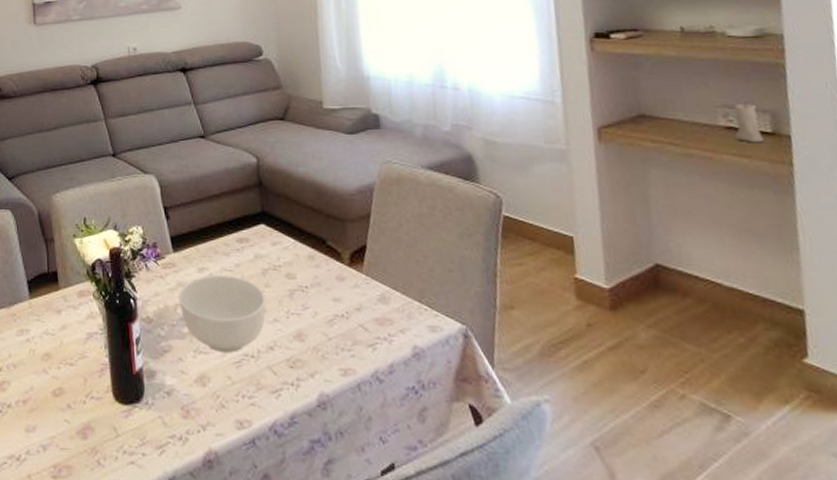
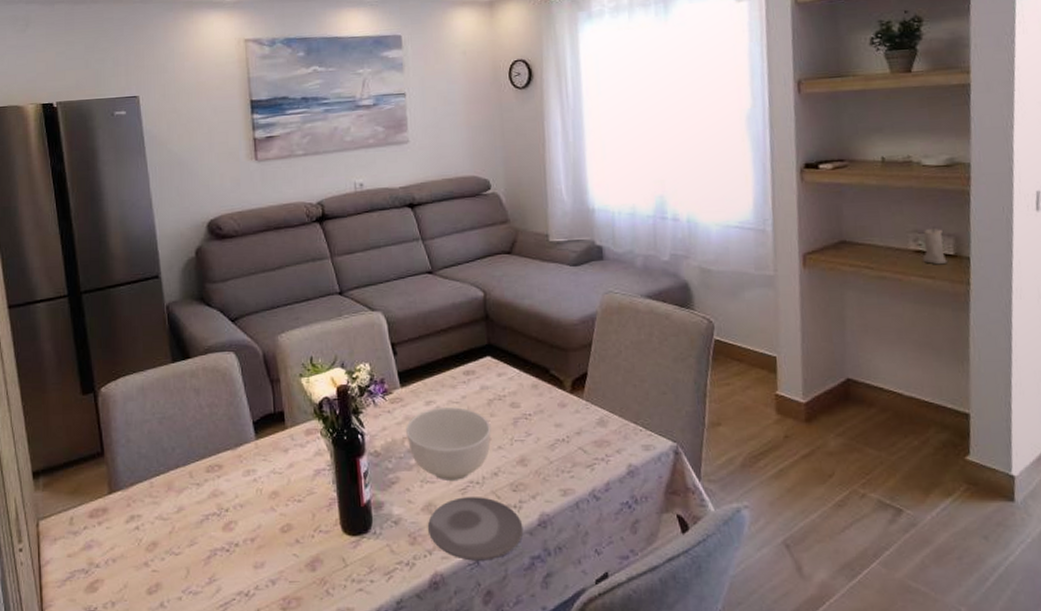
plate: none [200,371,302,441] -> present [427,497,524,561]

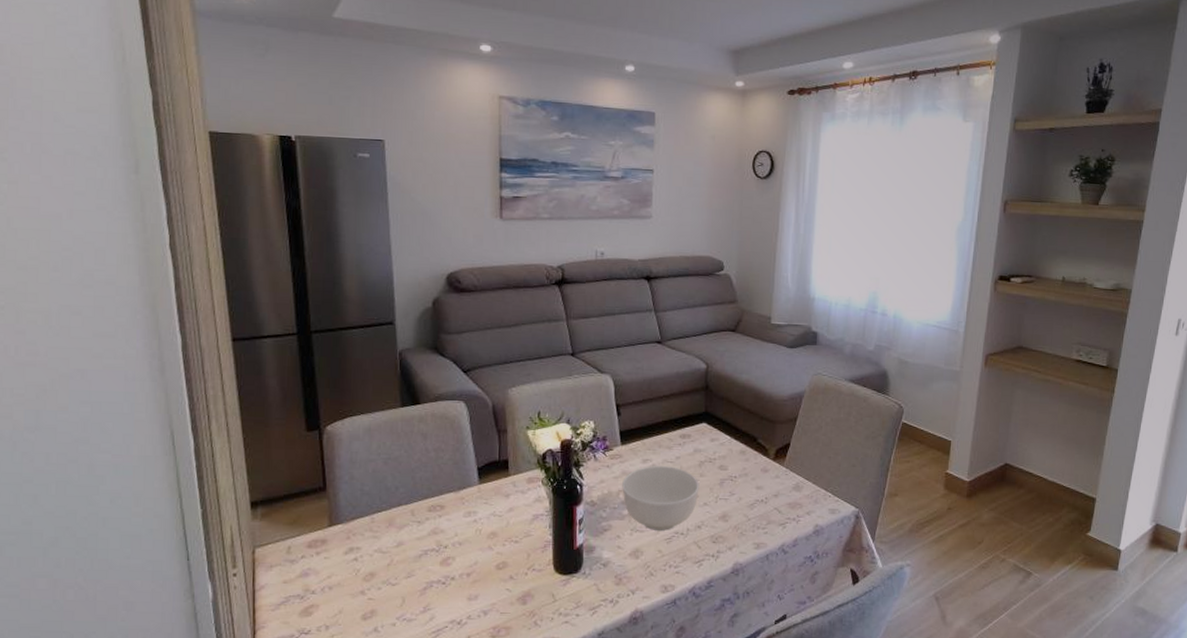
plate: present [427,497,524,561] -> none [632,546,718,601]
candle: present [922,227,948,265] -> none [1081,342,1100,374]

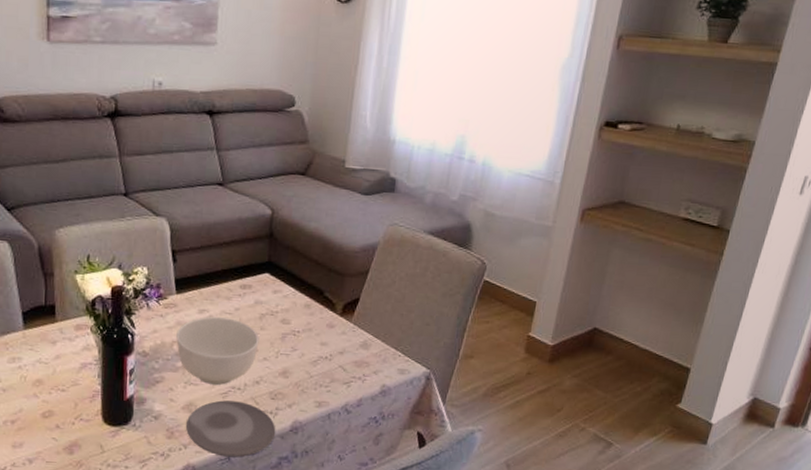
plate: none [632,546,718,601] -> present [185,400,276,458]

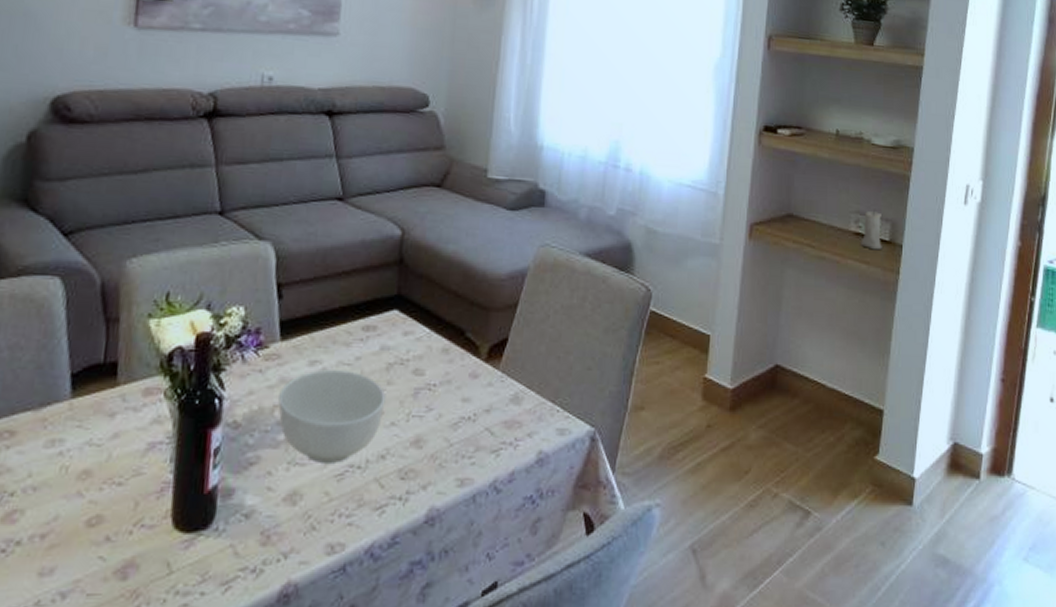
plate: present [185,400,276,458] -> none [286,485,407,567]
candle: none [688,199,713,235] -> present [861,210,882,251]

